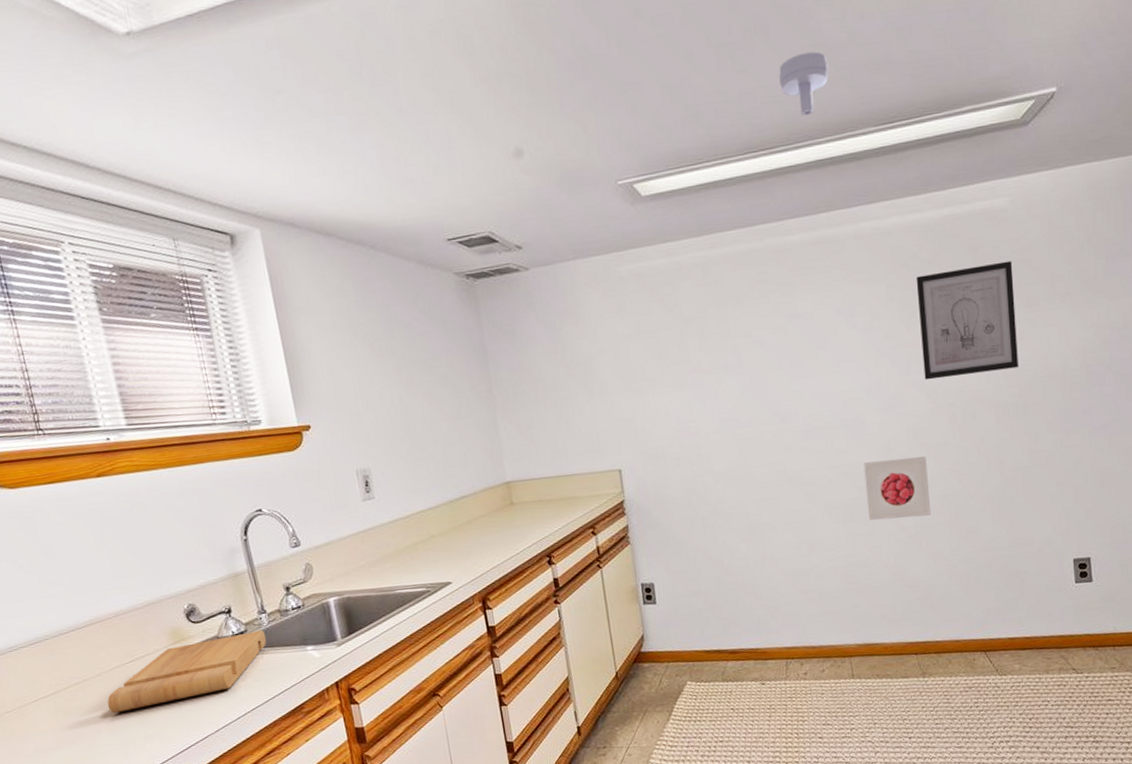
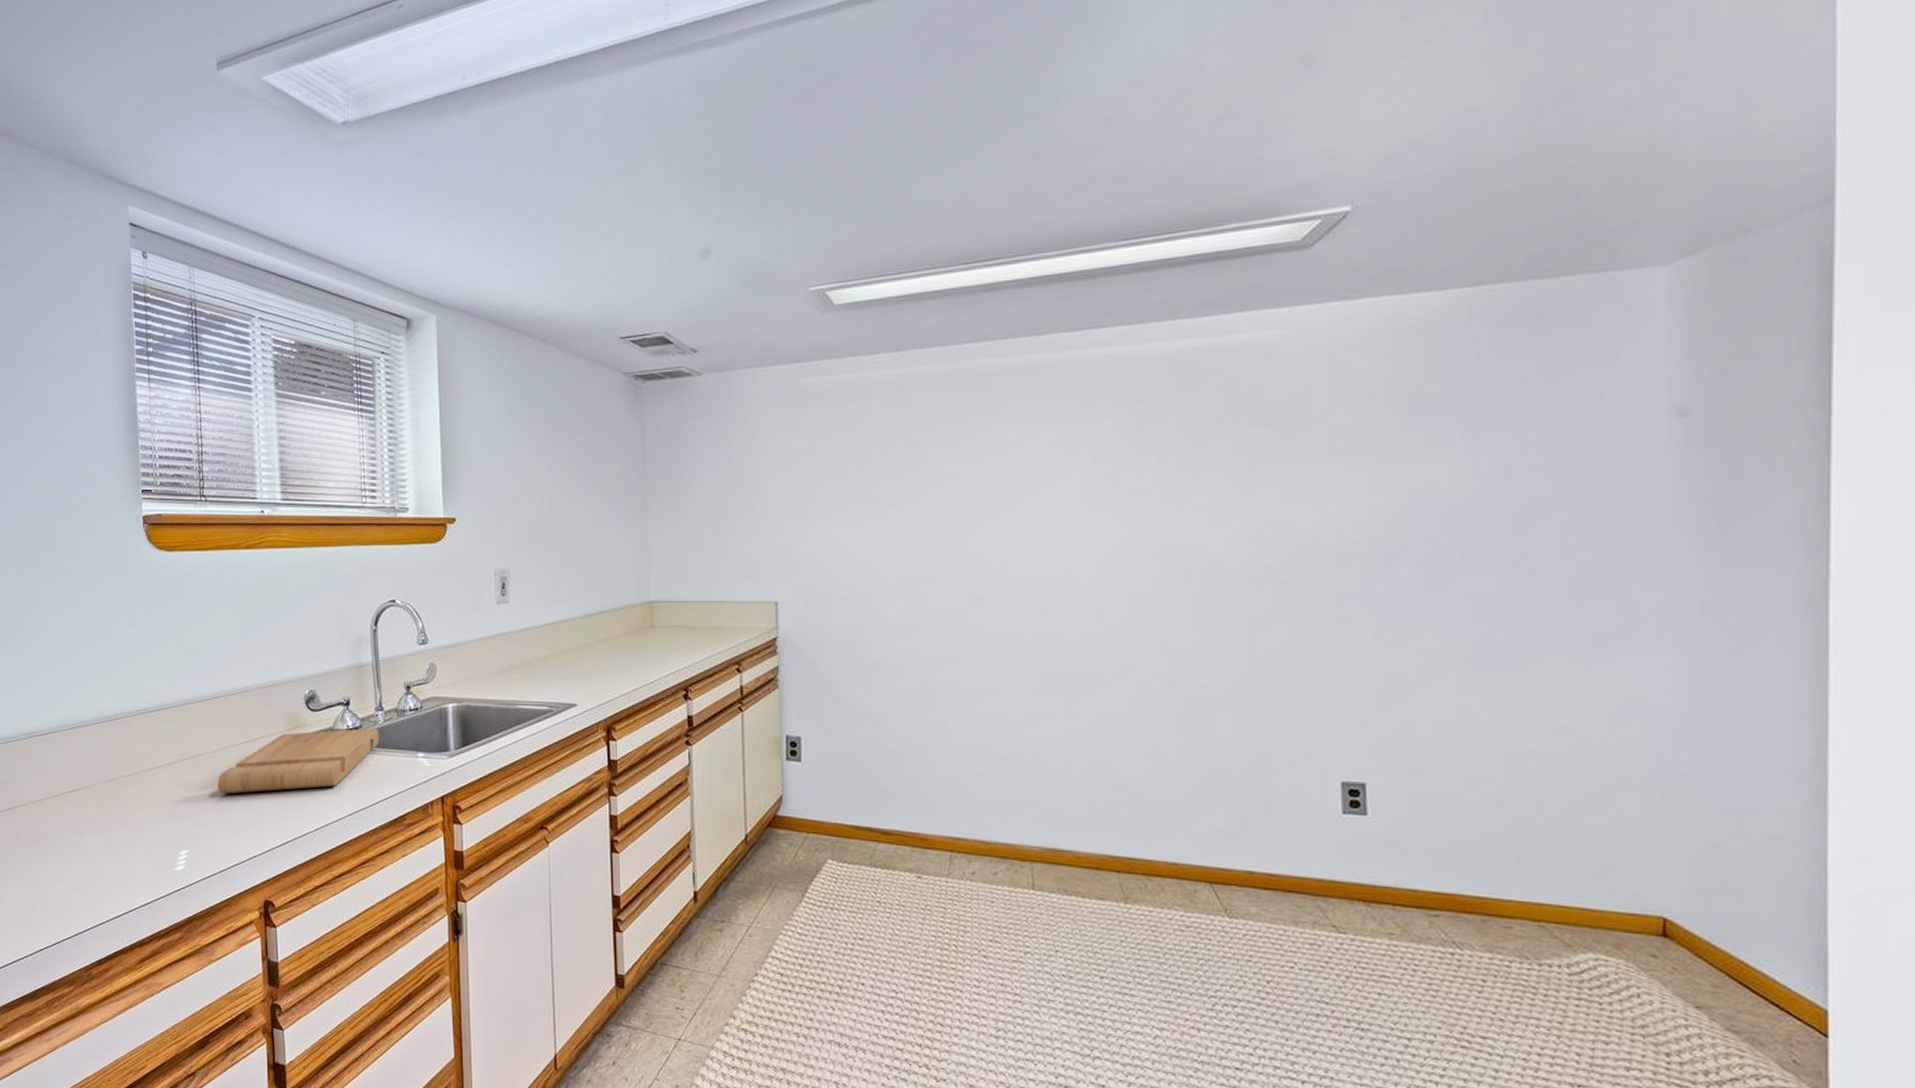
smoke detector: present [779,51,829,116] -> none [1005,157,1064,227]
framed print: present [863,456,930,521] -> none [1069,627,1150,701]
wall art: present [916,261,1019,380] -> none [1152,405,1280,538]

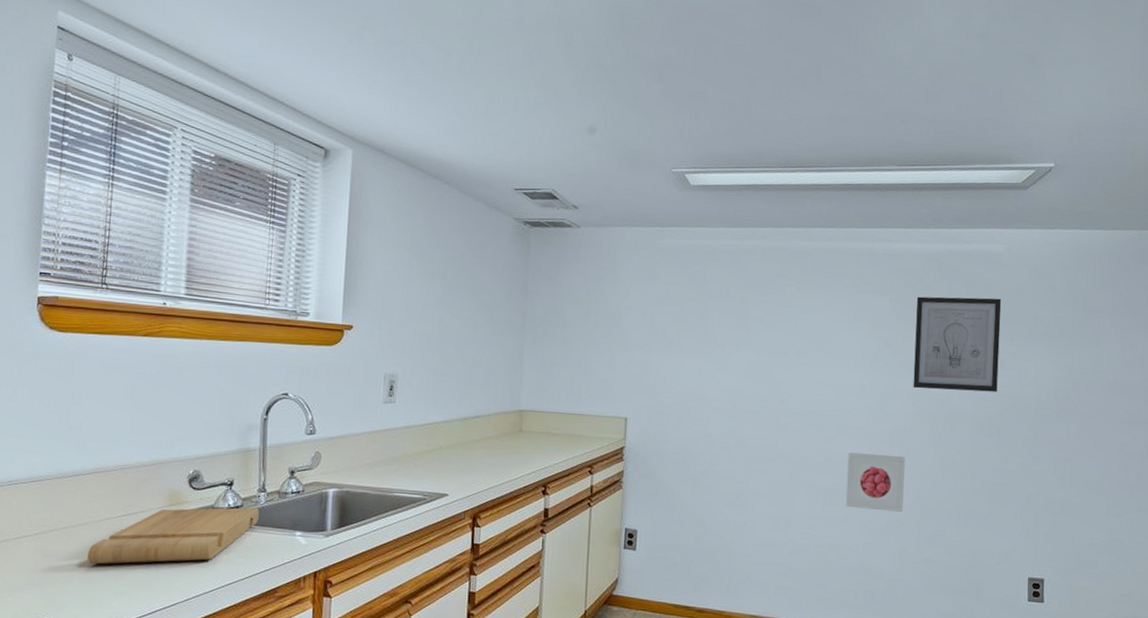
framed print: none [1069,627,1150,701] -> present [845,452,905,512]
wall art: none [1152,405,1280,538] -> present [913,296,1002,392]

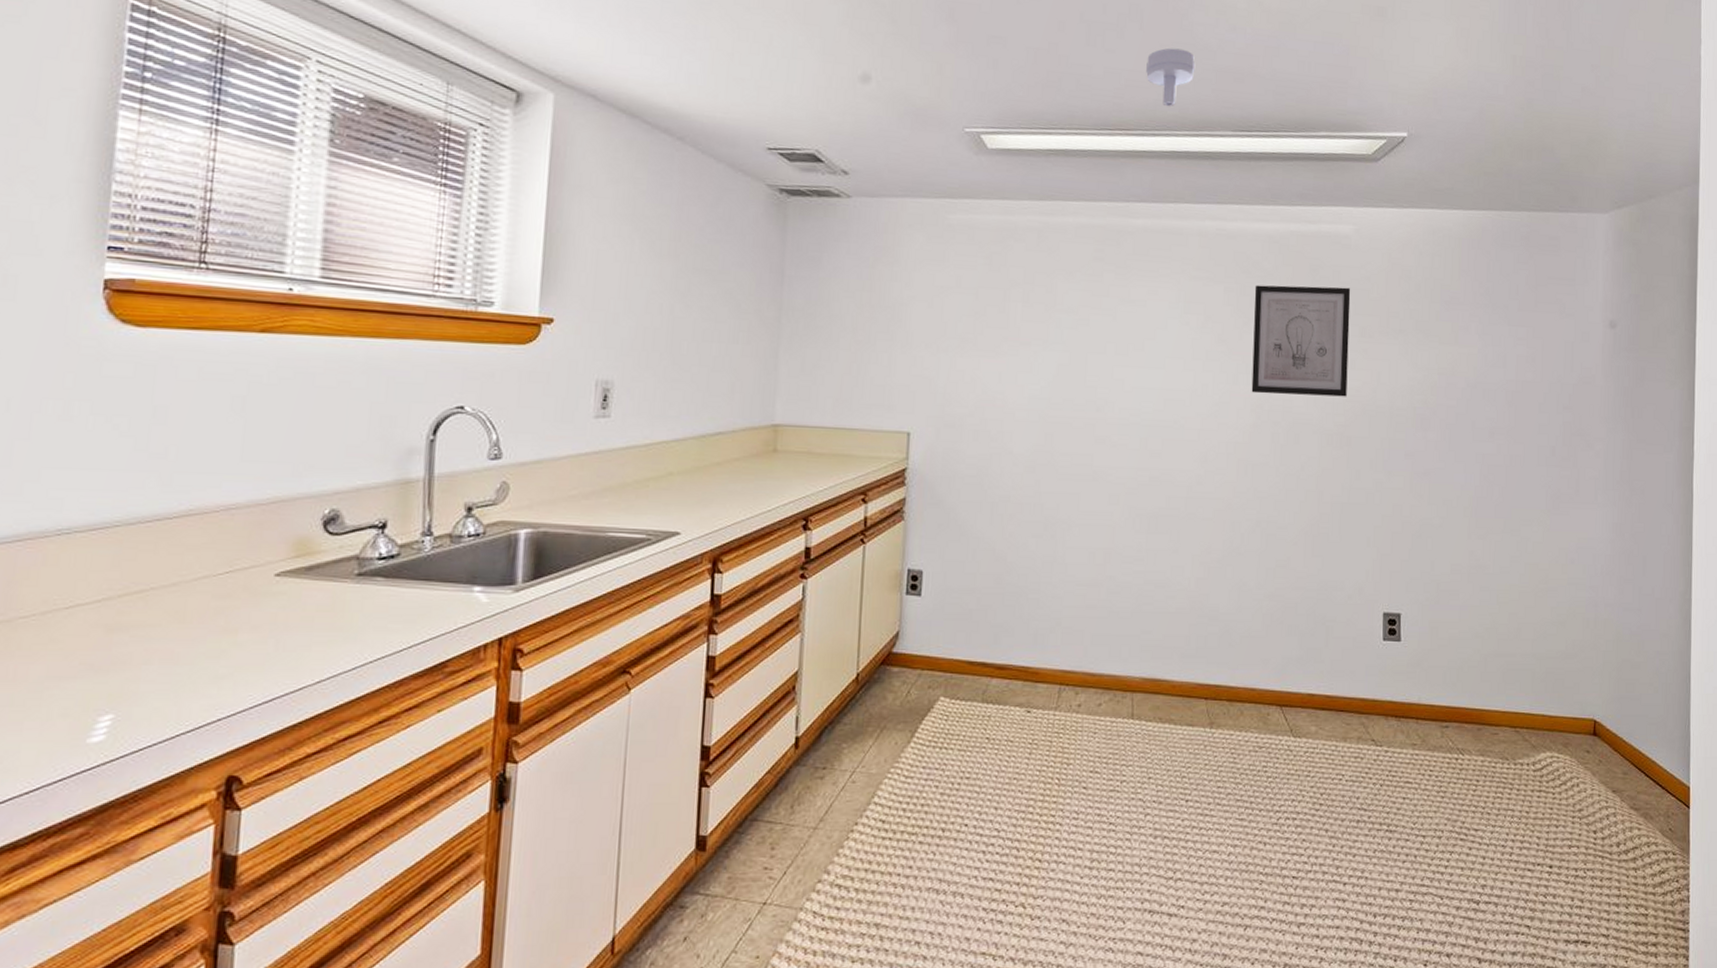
cutting board: present [87,507,260,565] -> none [173,557,424,640]
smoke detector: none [824,96,866,147] -> present [1146,48,1196,107]
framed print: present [845,452,905,512] -> none [1174,470,1243,540]

